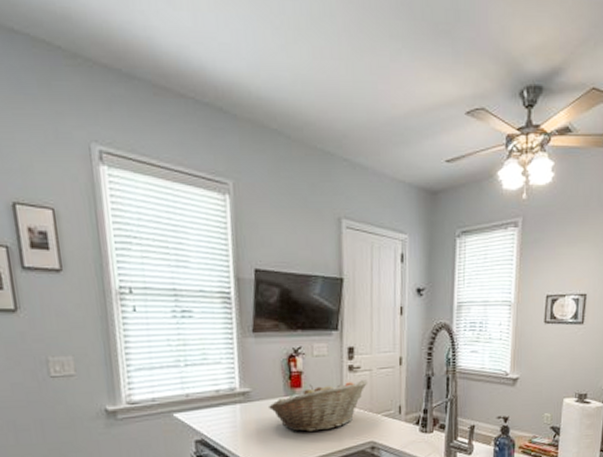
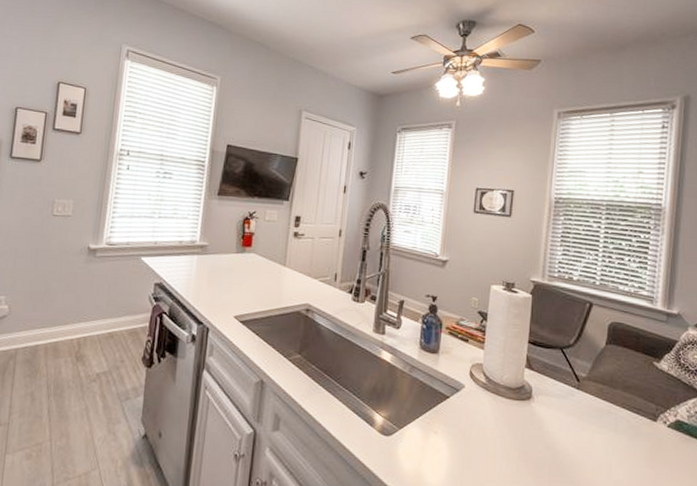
fruit basket: present [267,380,368,432] -> none [220,245,310,289]

